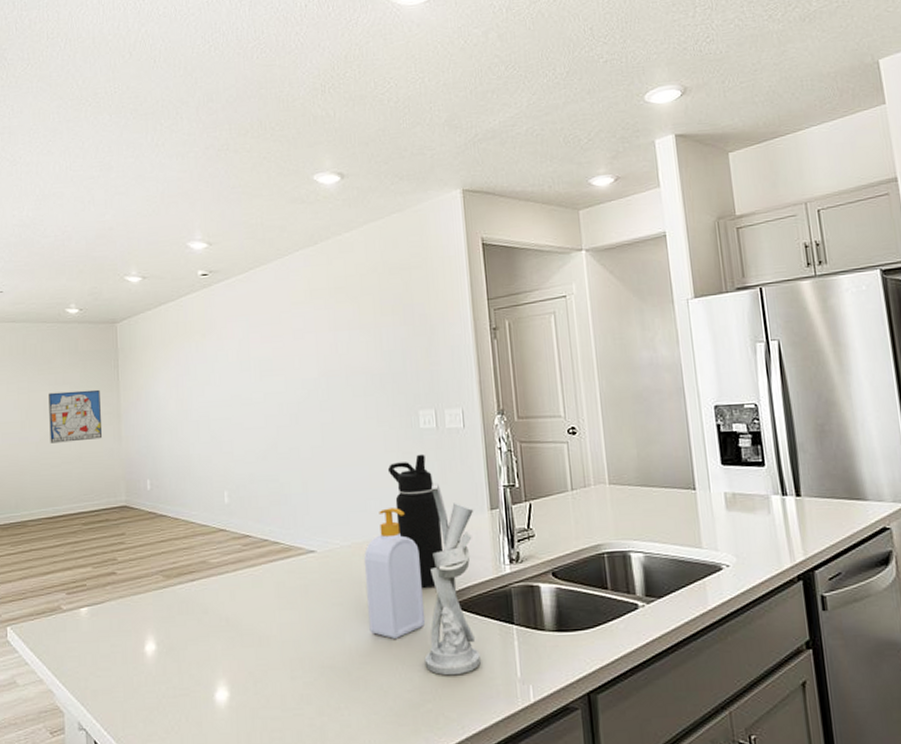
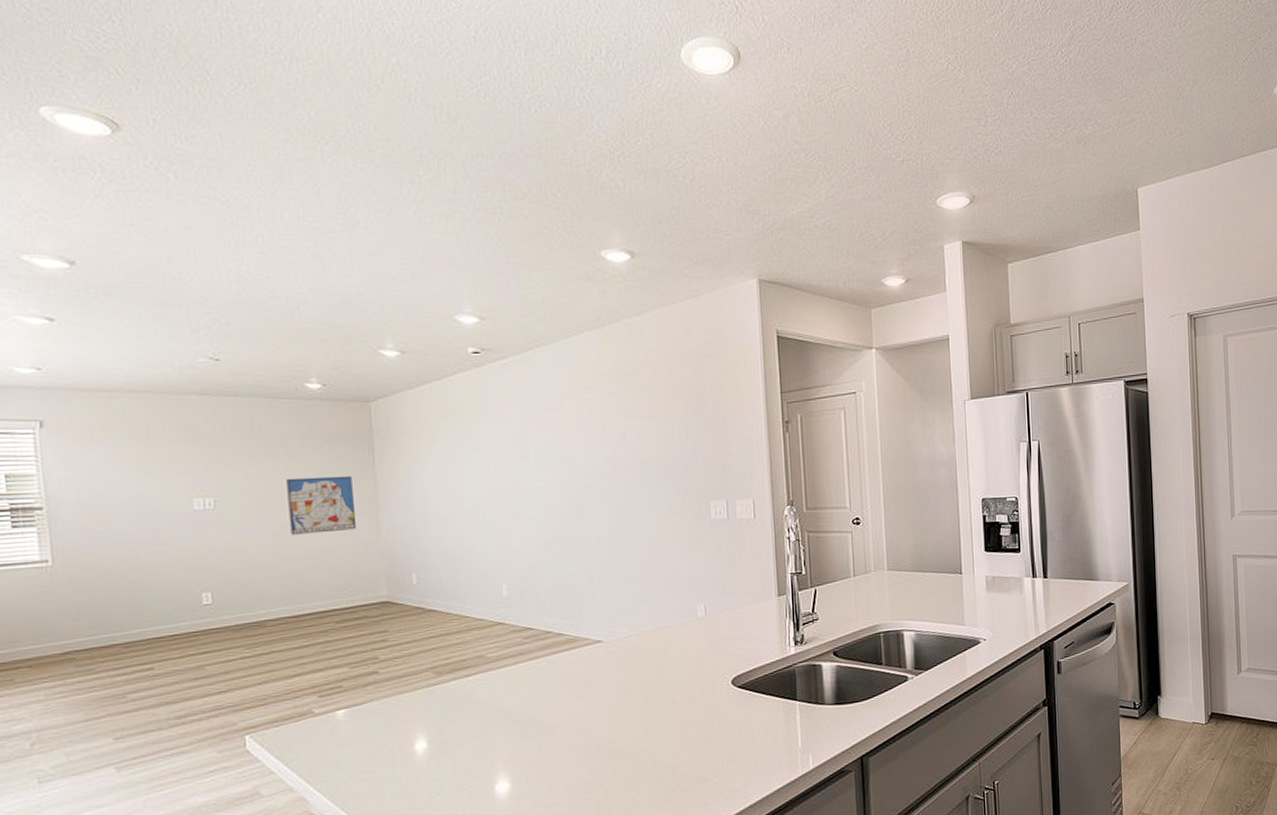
soap bottle: present [364,508,426,639] -> none [653,596,713,721]
water bottle: present [387,454,444,588] -> none [677,543,732,672]
utensil holder: present [424,483,481,676] -> none [711,572,765,752]

